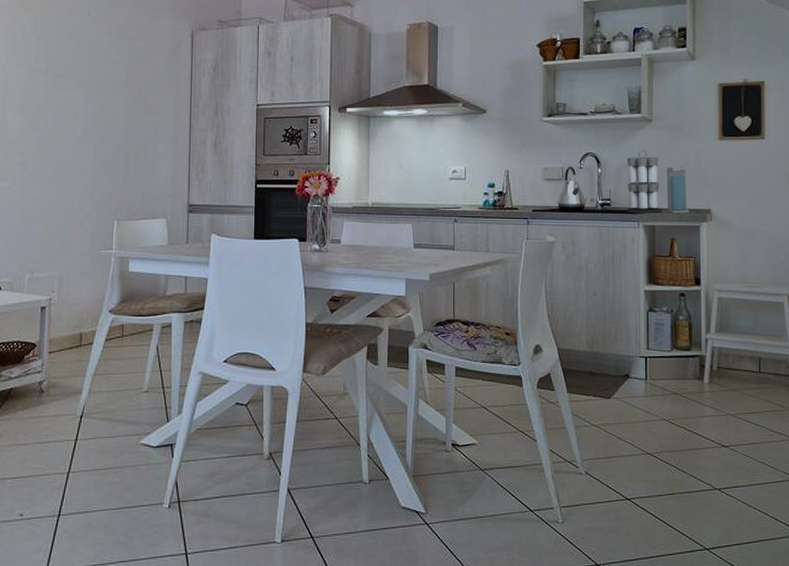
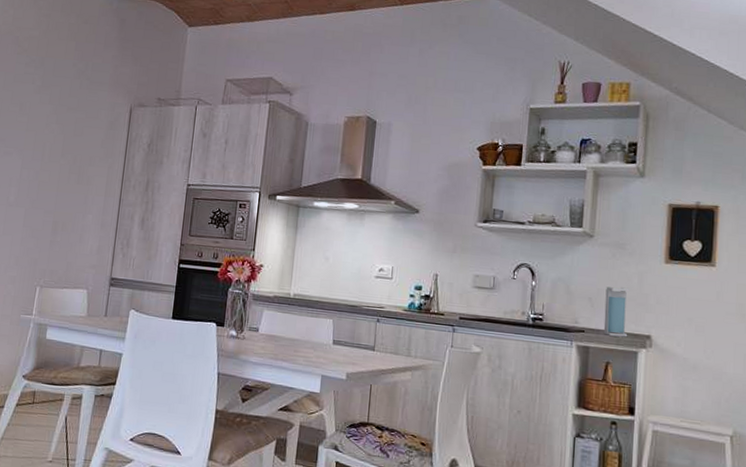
kettle: present [556,166,586,212] -> none [485,275,517,325]
spice rack: present [626,149,662,214] -> none [560,265,598,335]

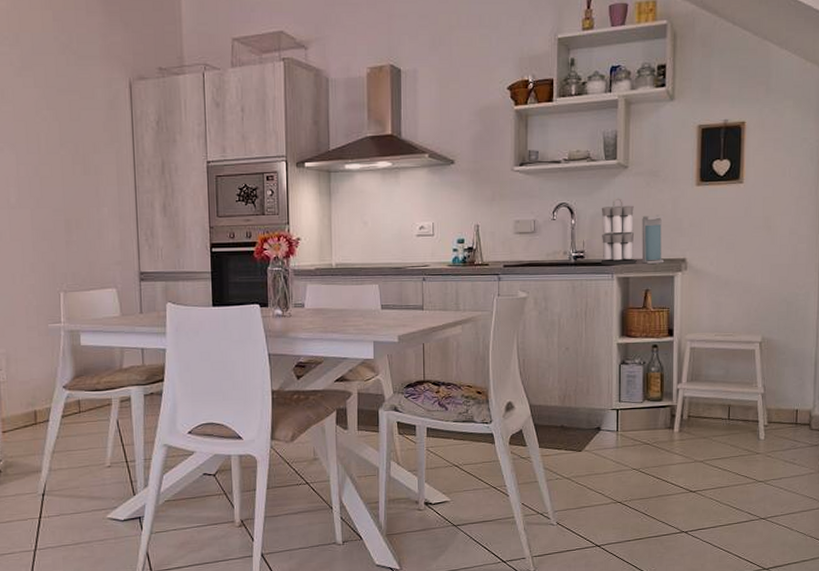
spice rack: none [560,265,598,335] -> present [600,198,637,266]

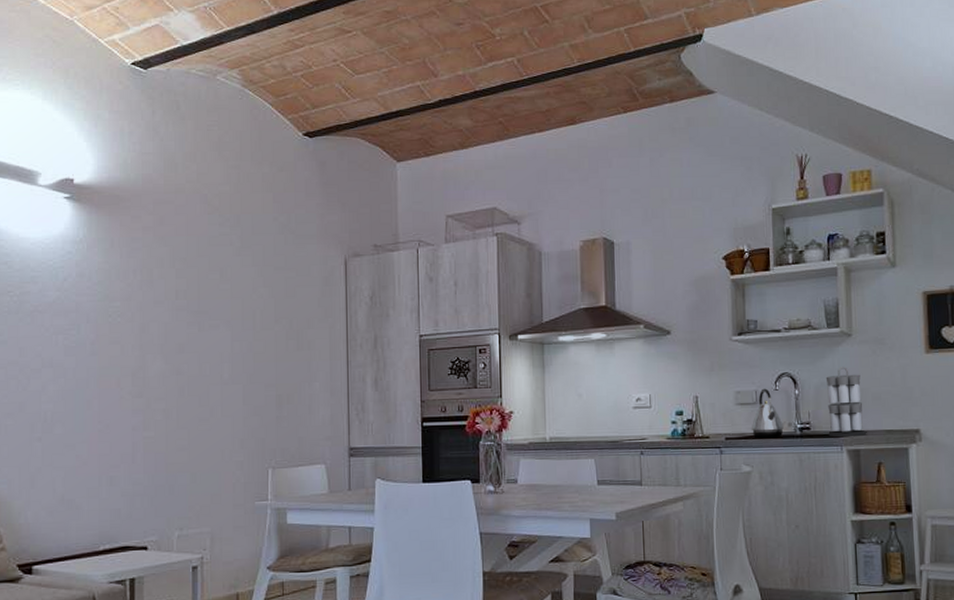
kettle: none [528,218,559,267] -> present [751,388,784,439]
soap dispenser: present [641,214,665,264] -> none [870,383,897,435]

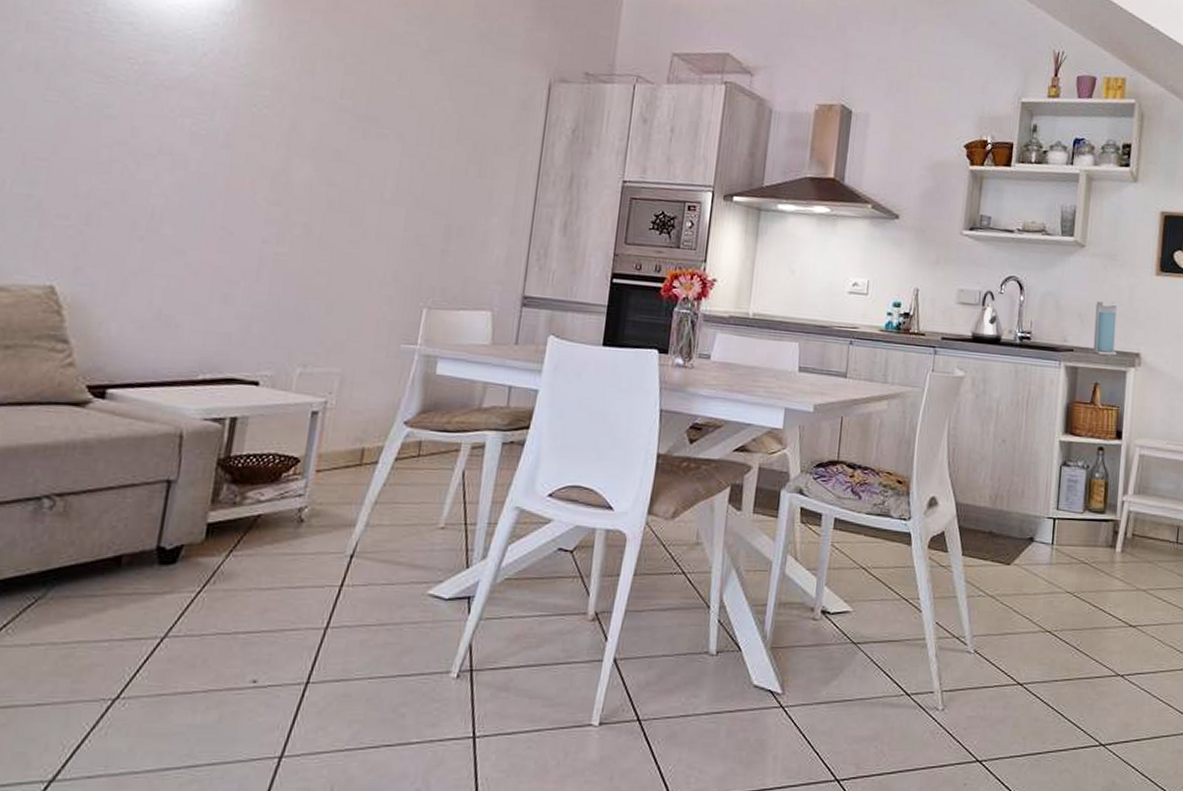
spice rack: present [825,367,867,438] -> none [1048,278,1088,354]
soap dispenser: none [870,383,897,435] -> present [1092,301,1120,356]

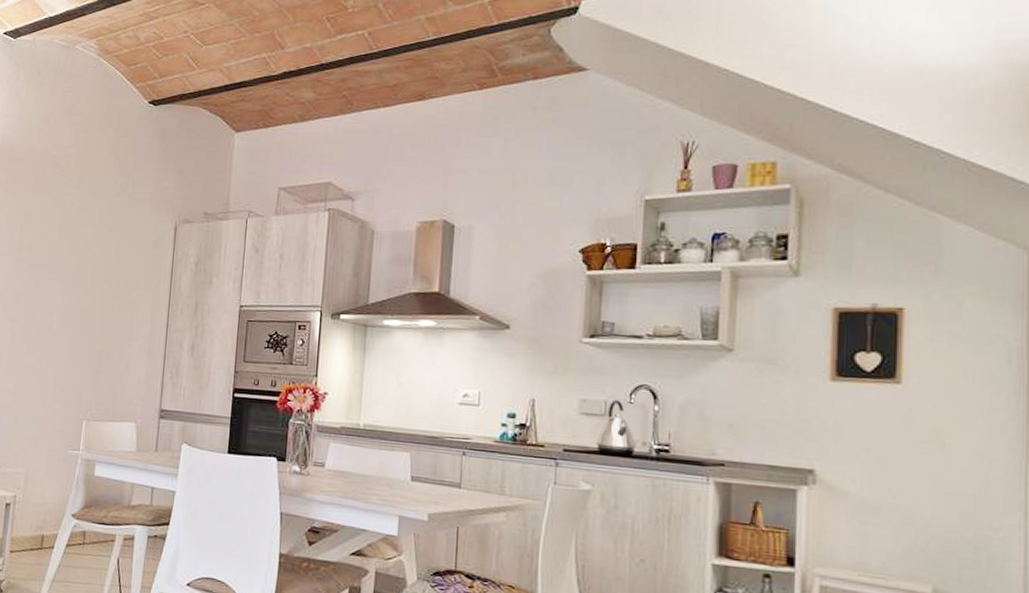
soap dispenser: present [1092,301,1120,356] -> none [750,411,783,472]

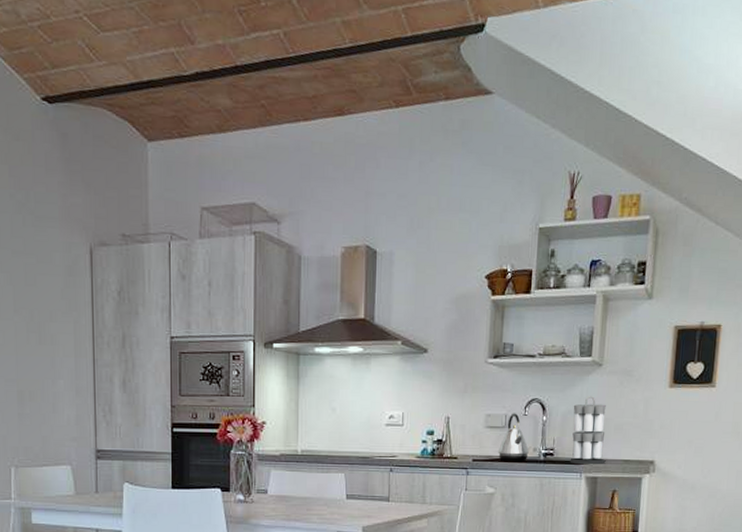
spice rack: none [692,385,743,469] -> present [570,396,606,465]

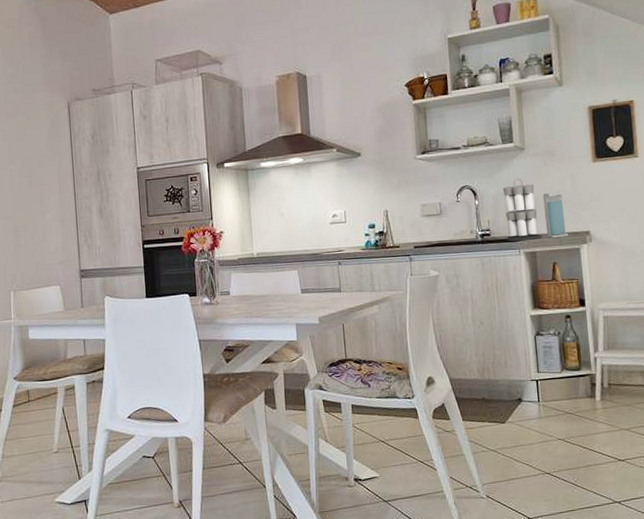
kettle: present [497,413,529,462] -> none [436,200,466,246]
soap dispenser: none [611,415,636,465] -> present [543,191,569,238]

